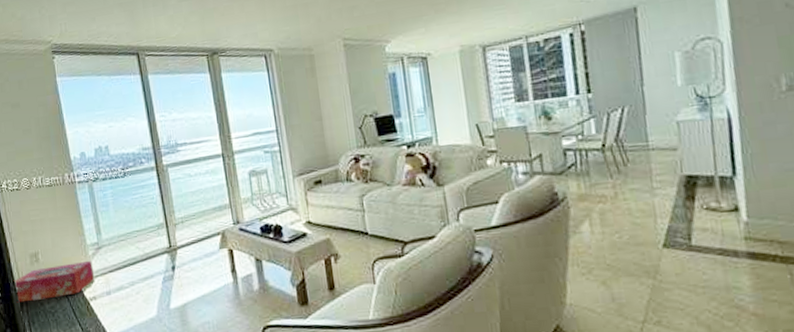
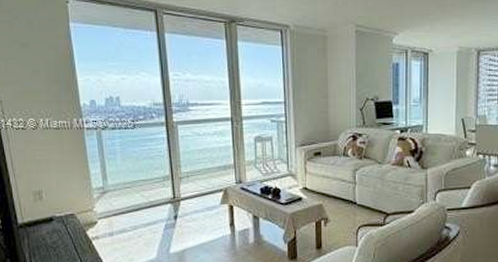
tissue box: present [13,260,95,303] -> none [15,203,98,236]

